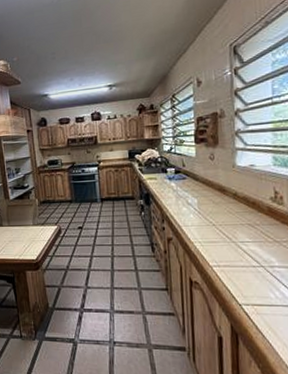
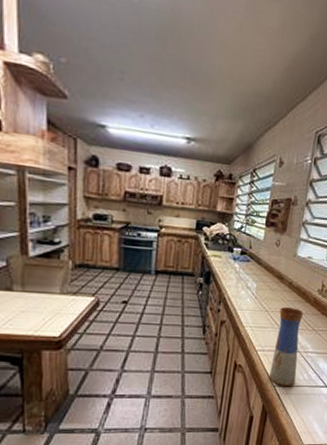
vase: none [229,219,266,306] -> present [269,307,304,387]

